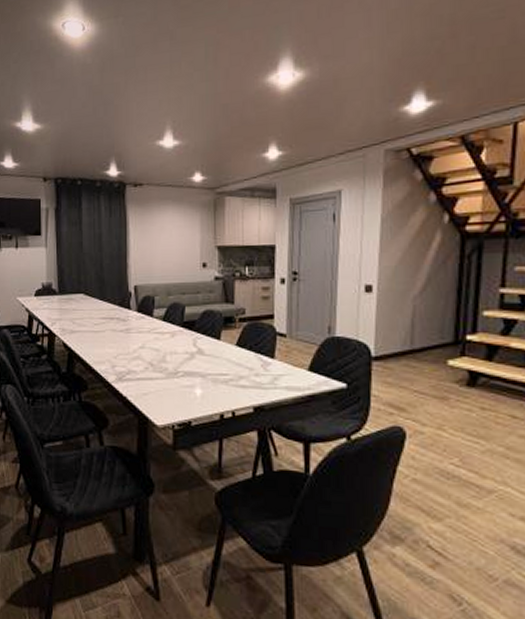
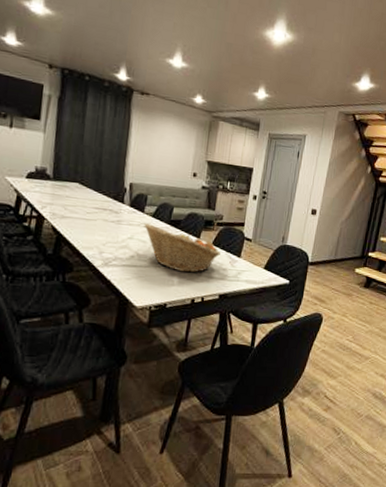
fruit basket: none [155,329,248,382] -> present [144,223,220,273]

